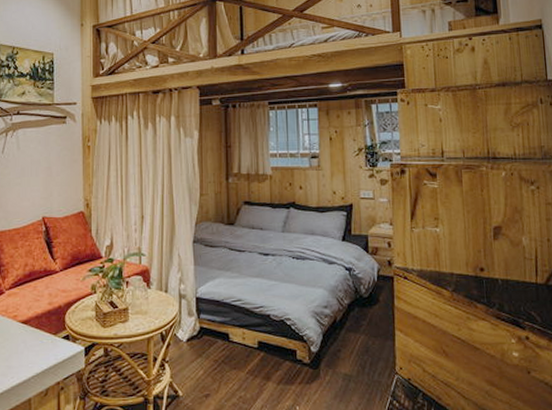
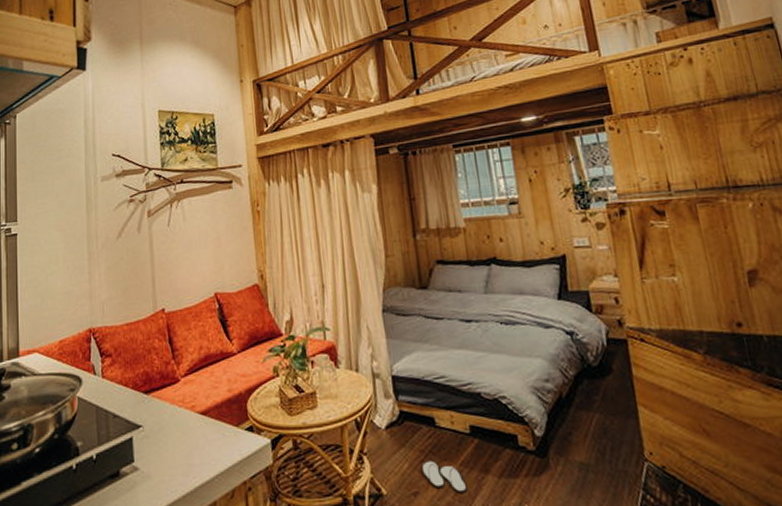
slippers: none [214,369,251,397] -> present [421,460,468,494]

